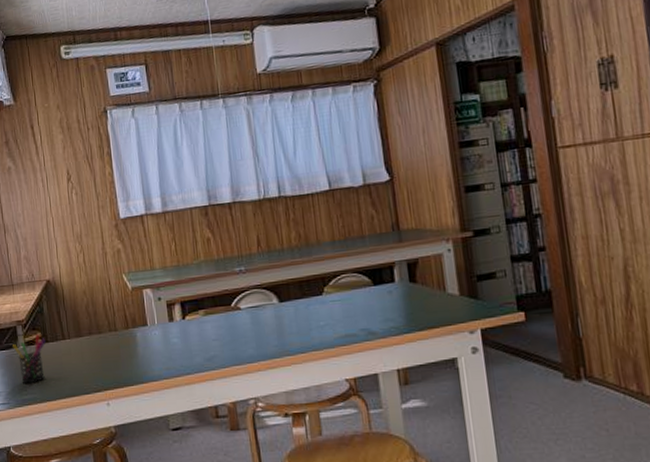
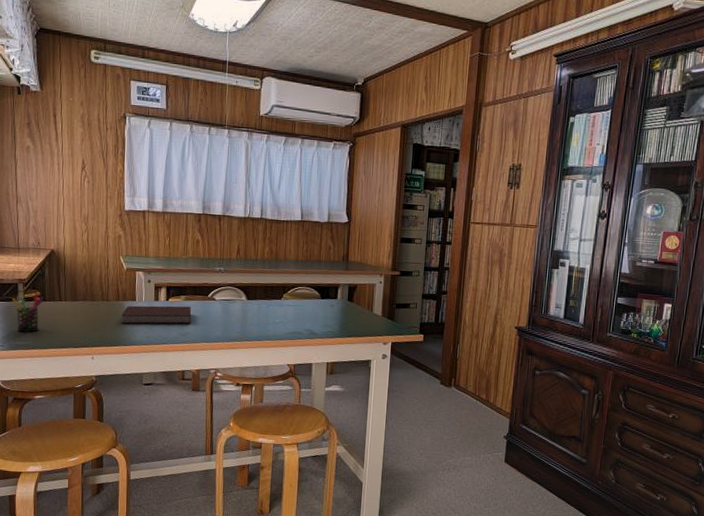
notebook: none [133,321,216,357] -> present [121,305,192,324]

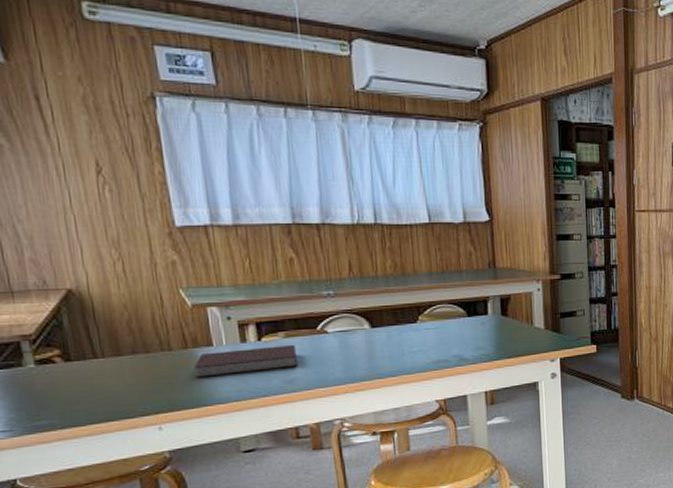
pen holder: present [12,293,43,333] -> none [15,352,68,409]

